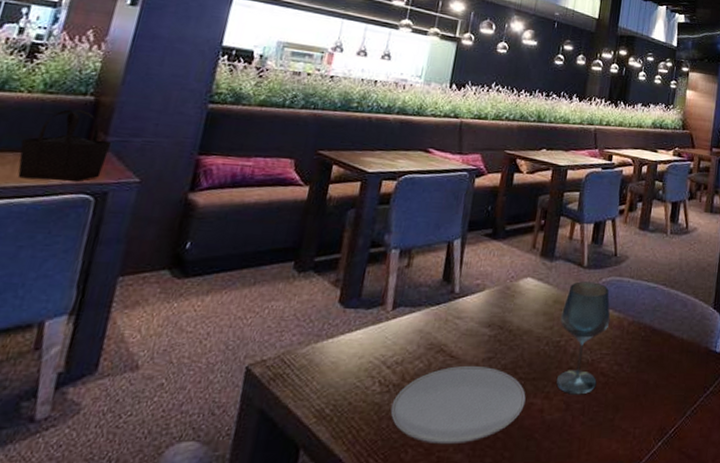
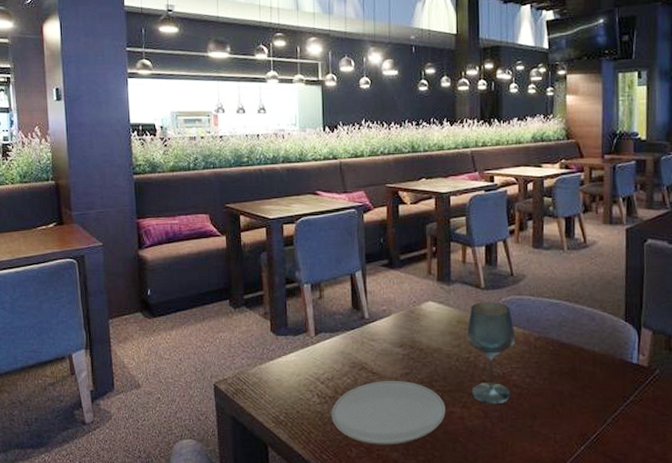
shopping bag: present [17,109,111,181] -> none [18,192,76,251]

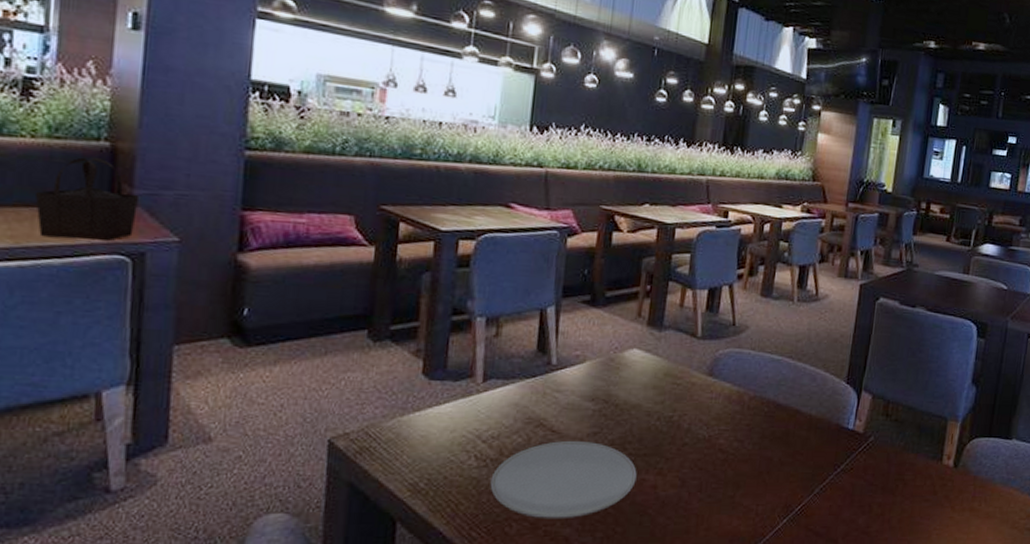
shopping bag: none [18,192,76,251] -> present [34,157,138,240]
wine glass: present [465,302,516,404] -> none [670,353,729,472]

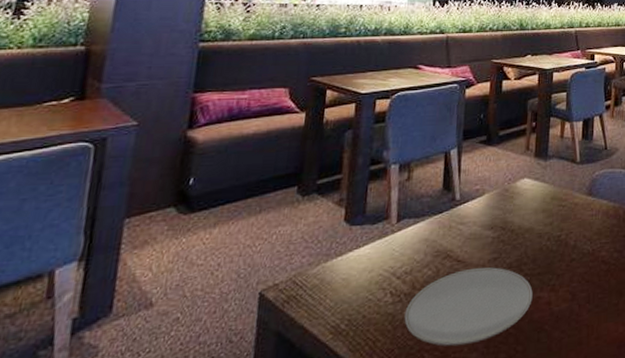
shopping bag: present [34,157,138,240] -> none [14,60,106,133]

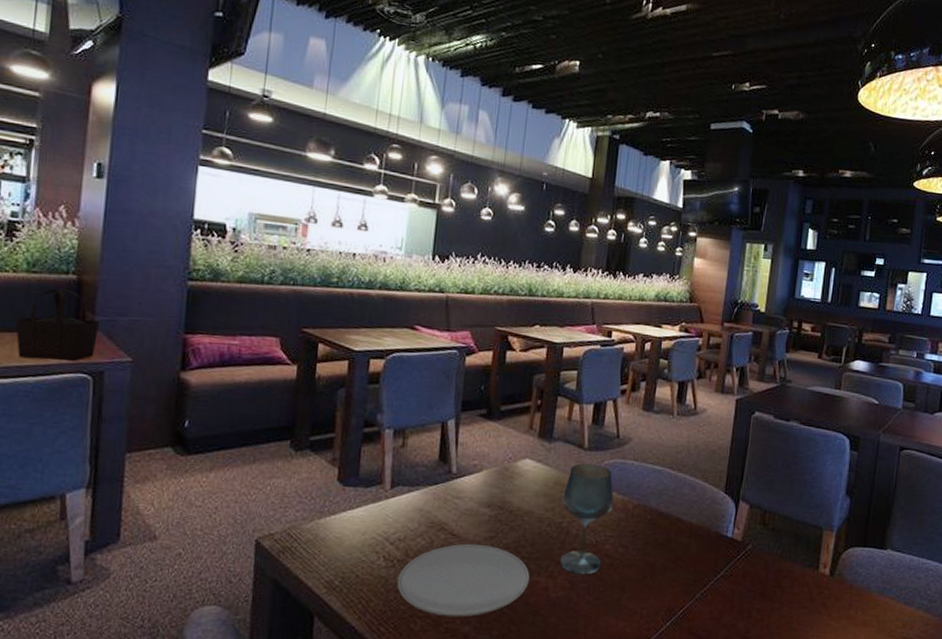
shopping bag: none [14,60,106,133] -> present [14,288,99,361]
wine glass: none [558,176,607,285] -> present [560,463,614,575]

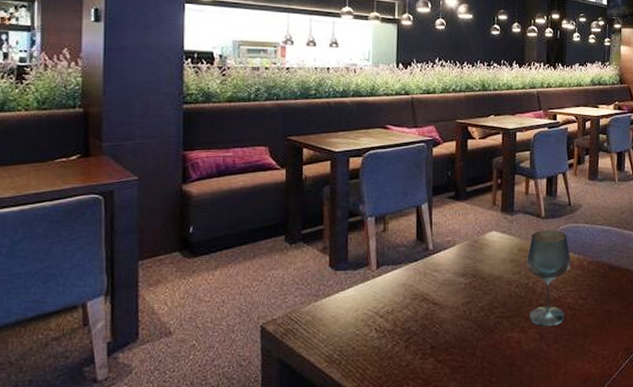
shopping bag: present [14,288,99,361] -> none [29,120,106,186]
plate: present [397,543,530,618] -> none [389,309,504,377]

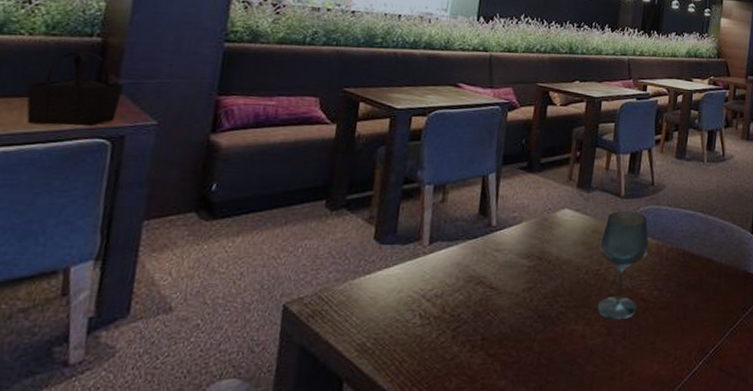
shopping bag: none [29,120,106,186] -> present [26,51,124,126]

